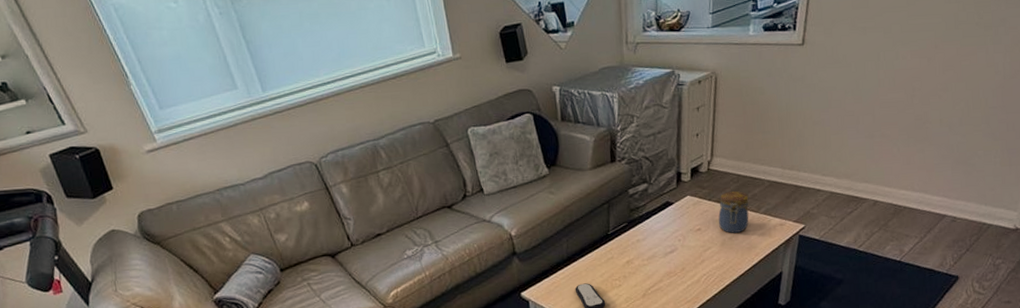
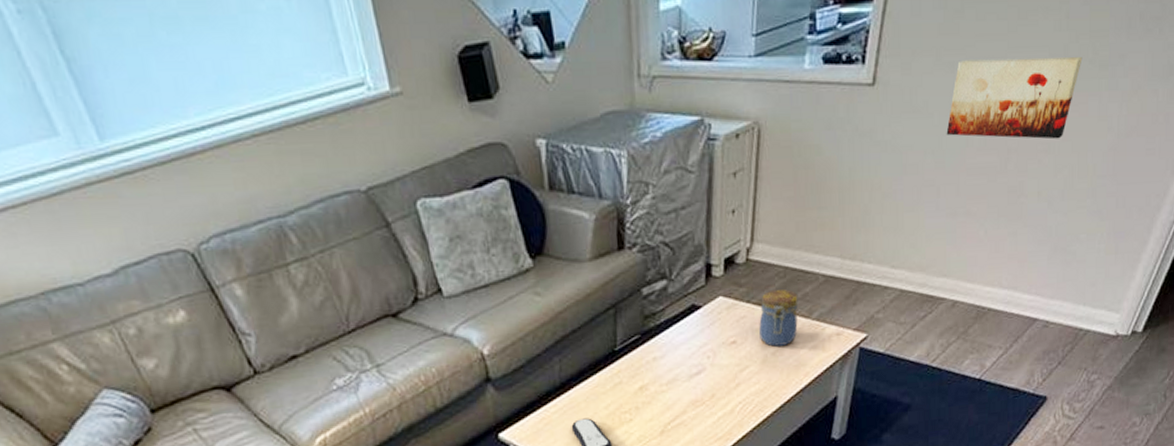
wall art: none [862,21,970,81] -> present [946,57,1083,140]

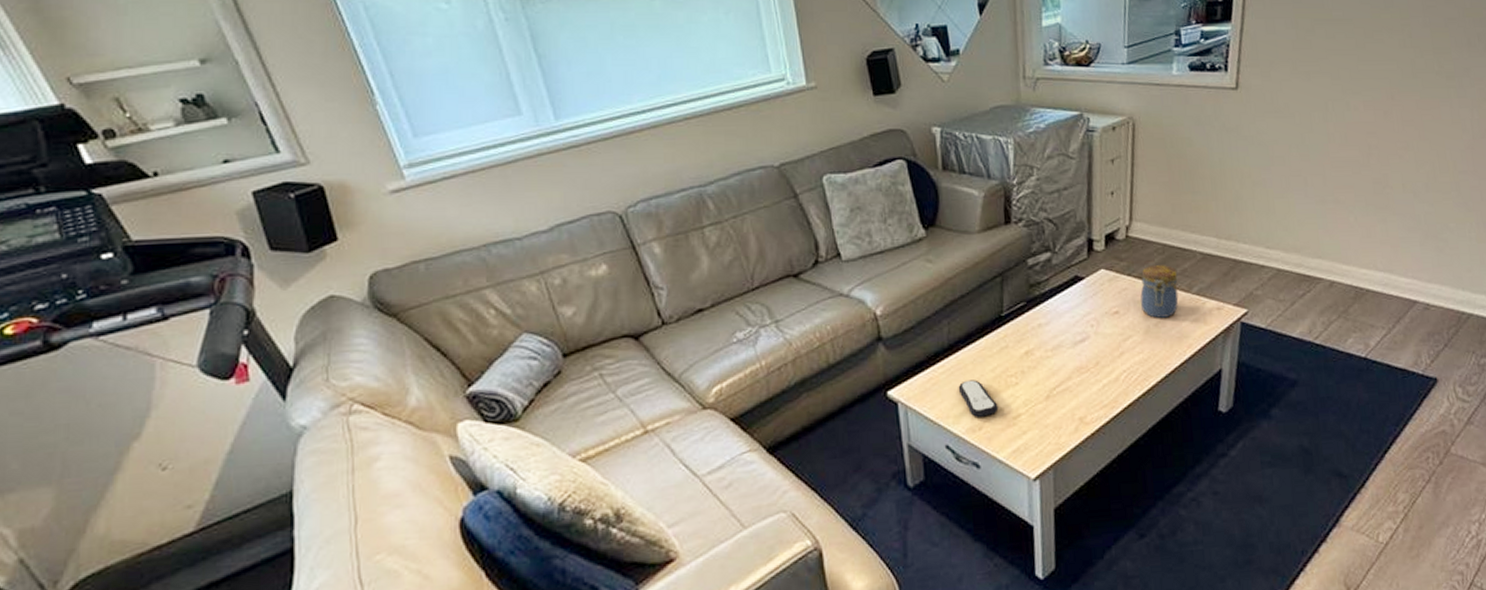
wall art: present [946,57,1083,140] -> none [1308,69,1430,138]

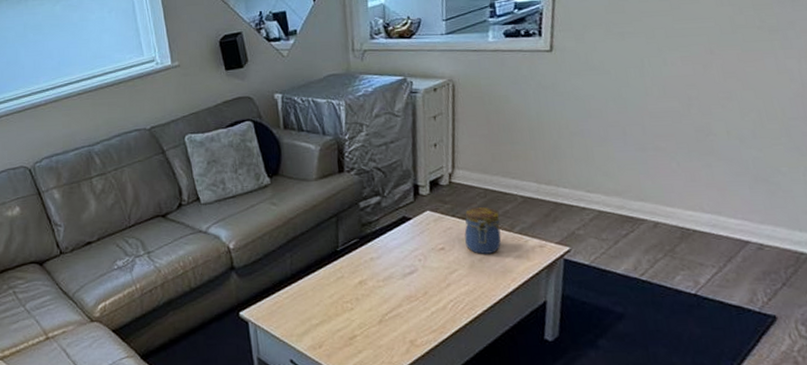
remote control: present [958,379,999,417] -> none [300,304,336,337]

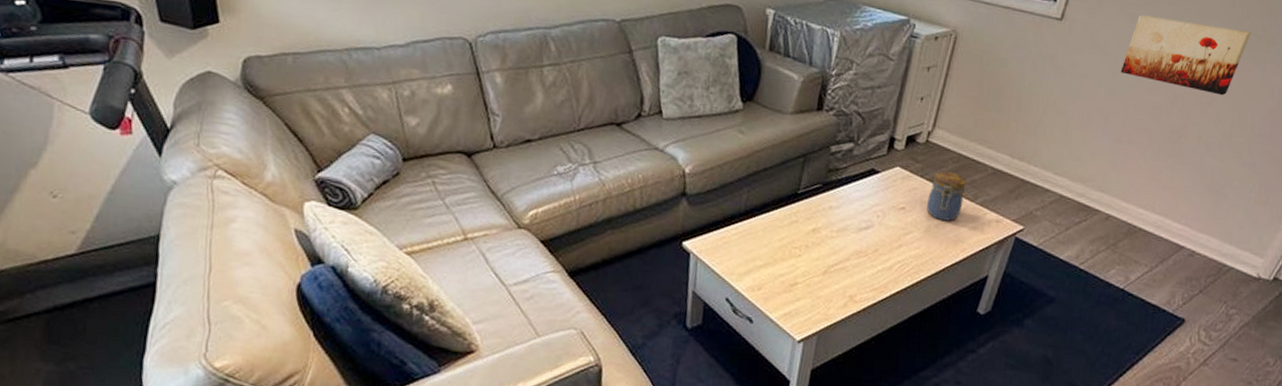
wall art: none [624,25,750,89] -> present [1120,14,1252,96]

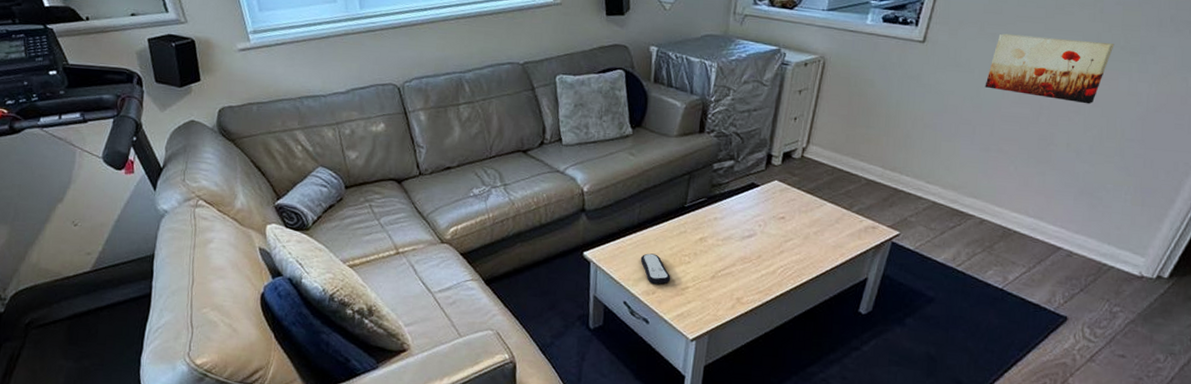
remote control: none [746,244,779,280] -> present [640,253,671,284]
jar: present [927,170,967,221] -> none [805,182,842,229]

